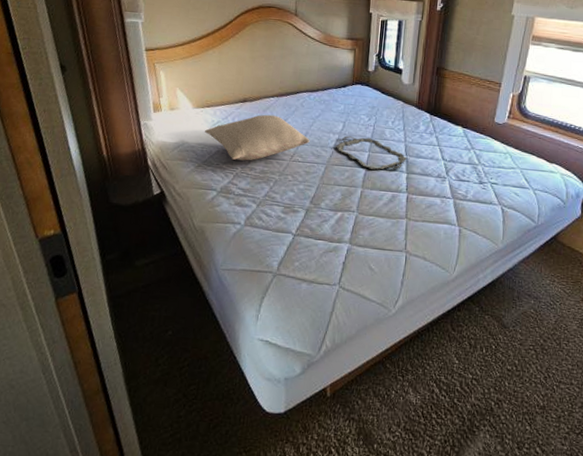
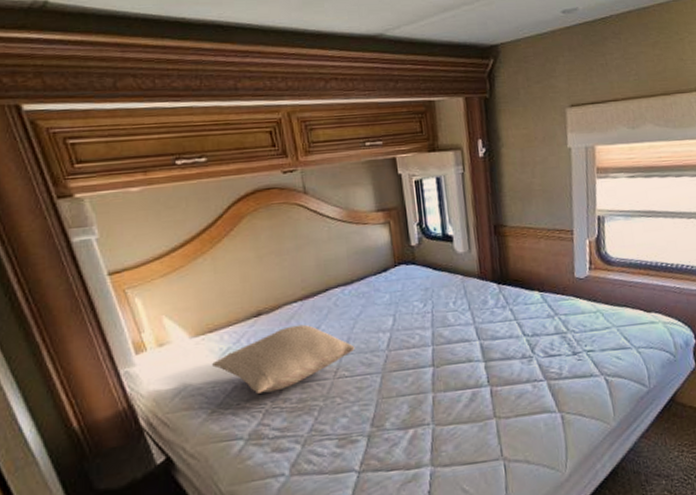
serving tray: present [335,135,408,170] -> none [388,328,482,368]

